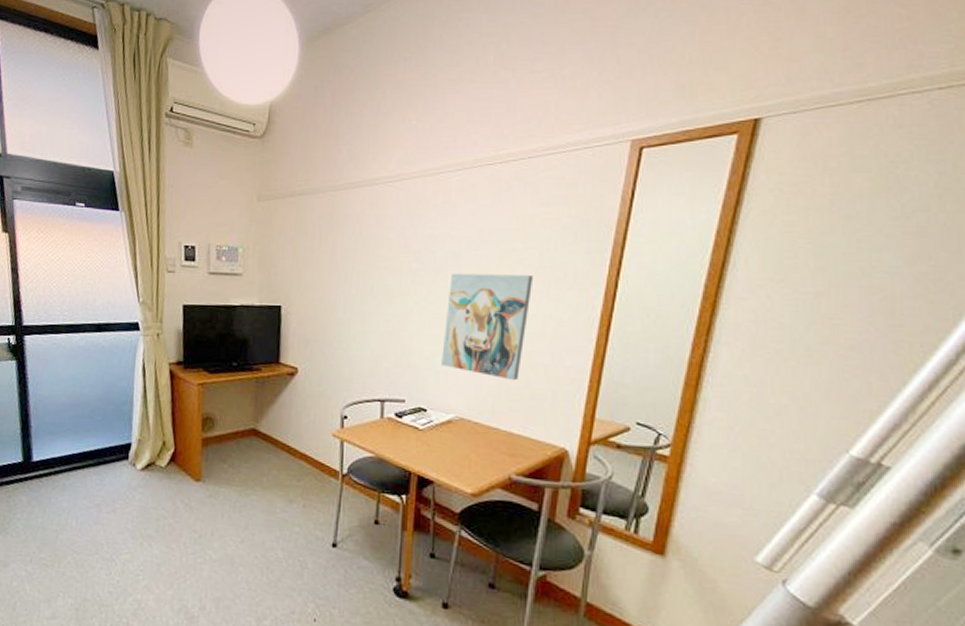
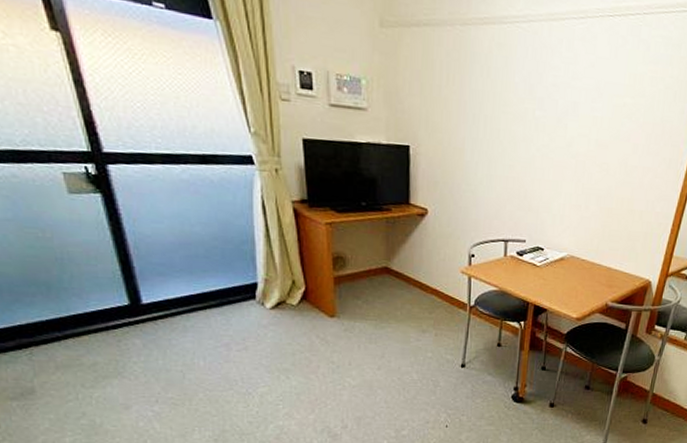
wall art: present [441,273,534,381] -> none [558,123,639,224]

